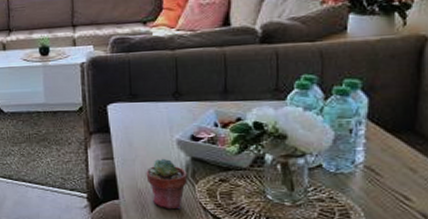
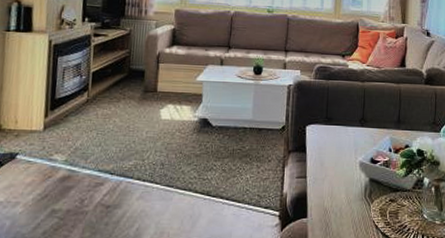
potted succulent: present [146,158,188,210] -> none [332,178,366,228]

